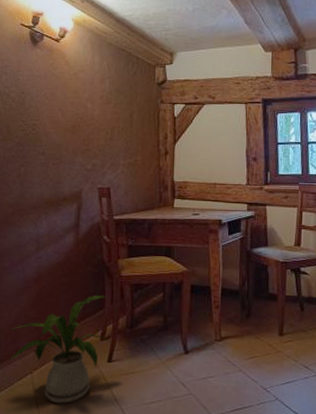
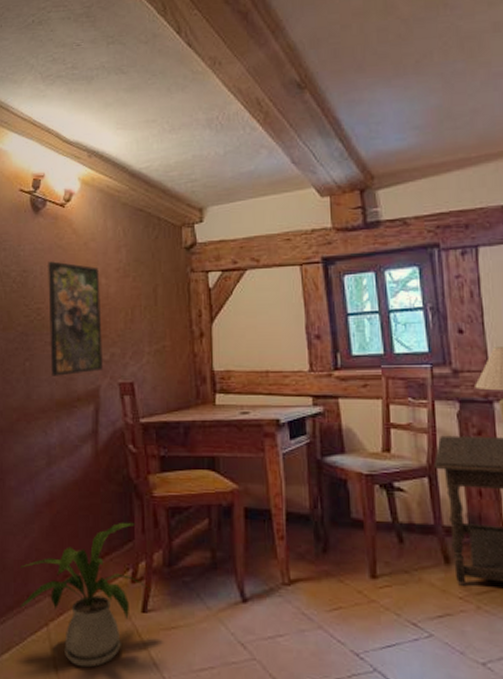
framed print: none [41,86,86,180] -> present [47,261,103,376]

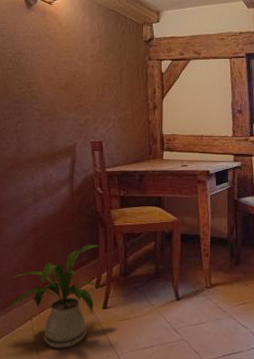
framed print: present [47,261,103,376] -> none [36,47,79,135]

